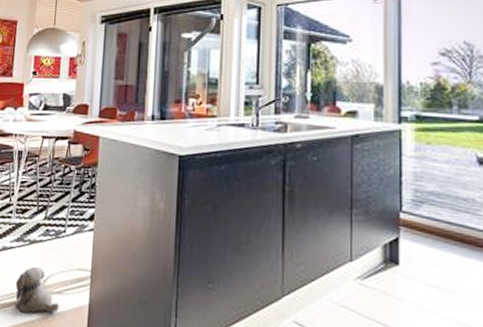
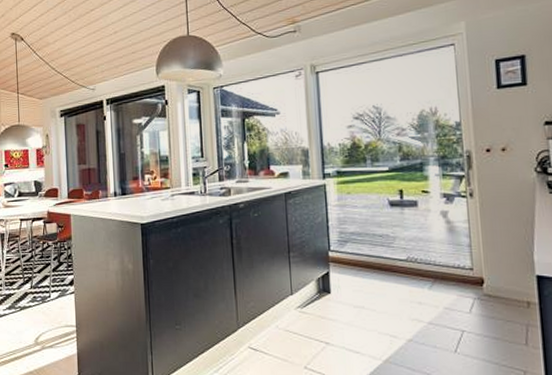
plush toy: present [14,266,59,313] -> none [12,327,52,367]

